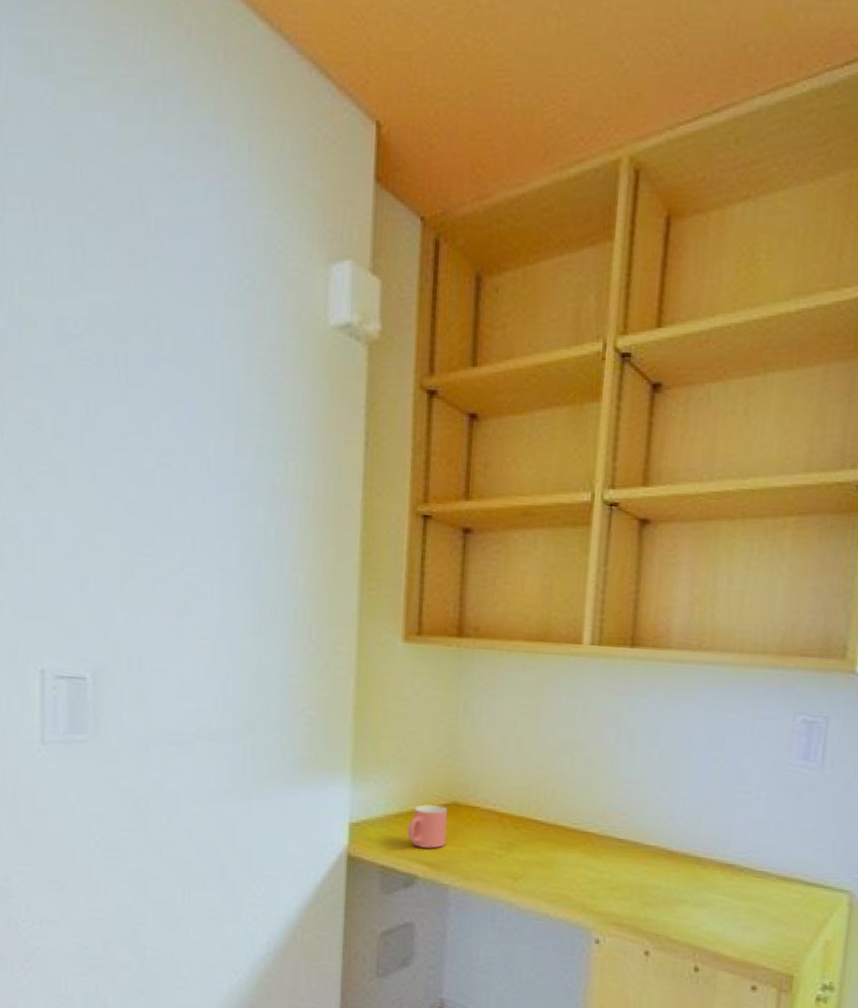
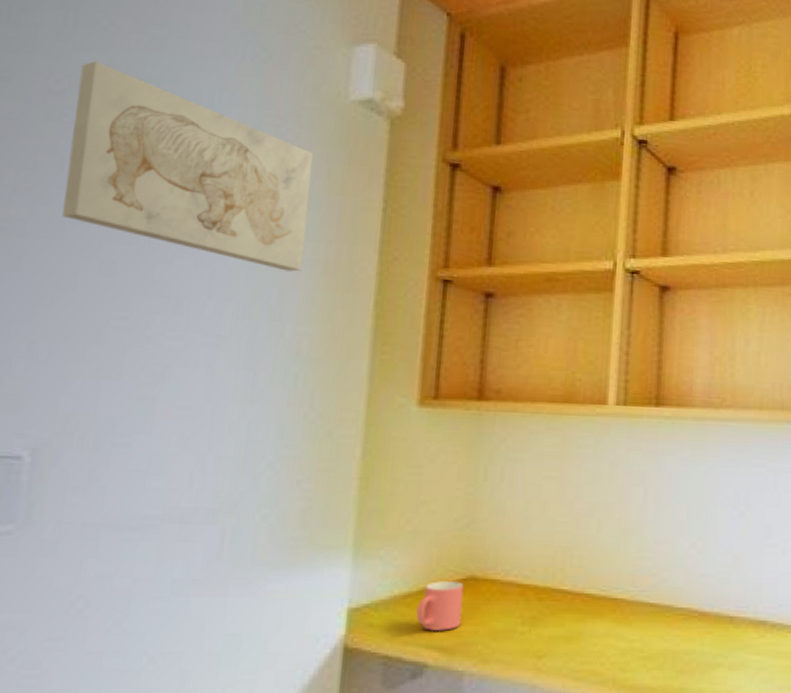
wall art: none [92,301,299,509] -> present [62,61,314,272]

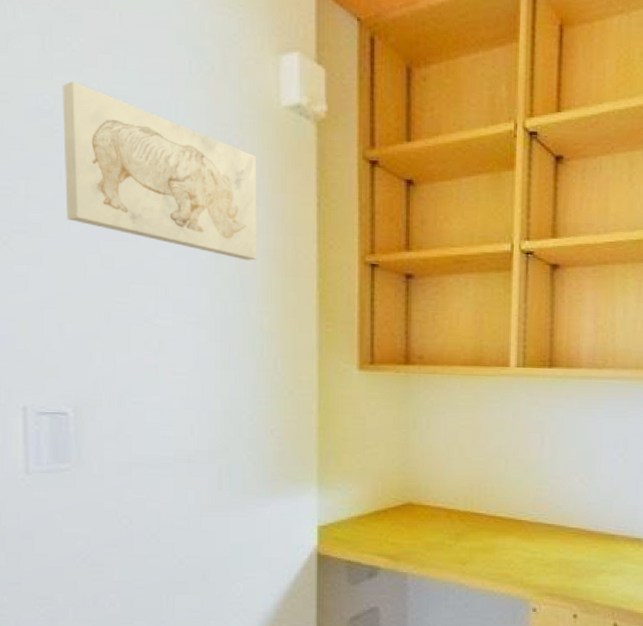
mug: present [416,581,464,631] -> none [369,506,403,543]

